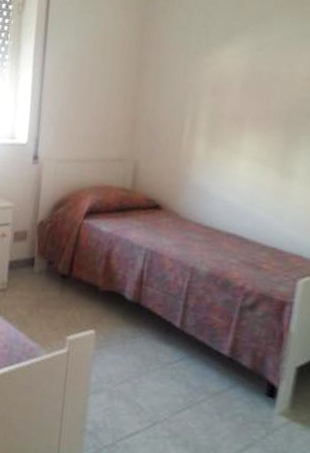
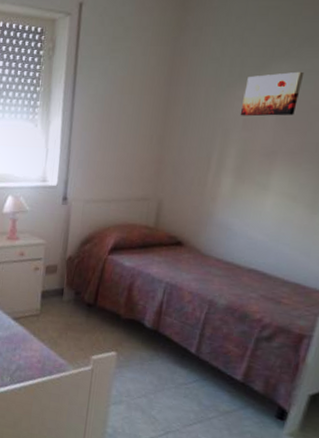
wall art: none [208,44,263,84] -> present [240,71,305,117]

